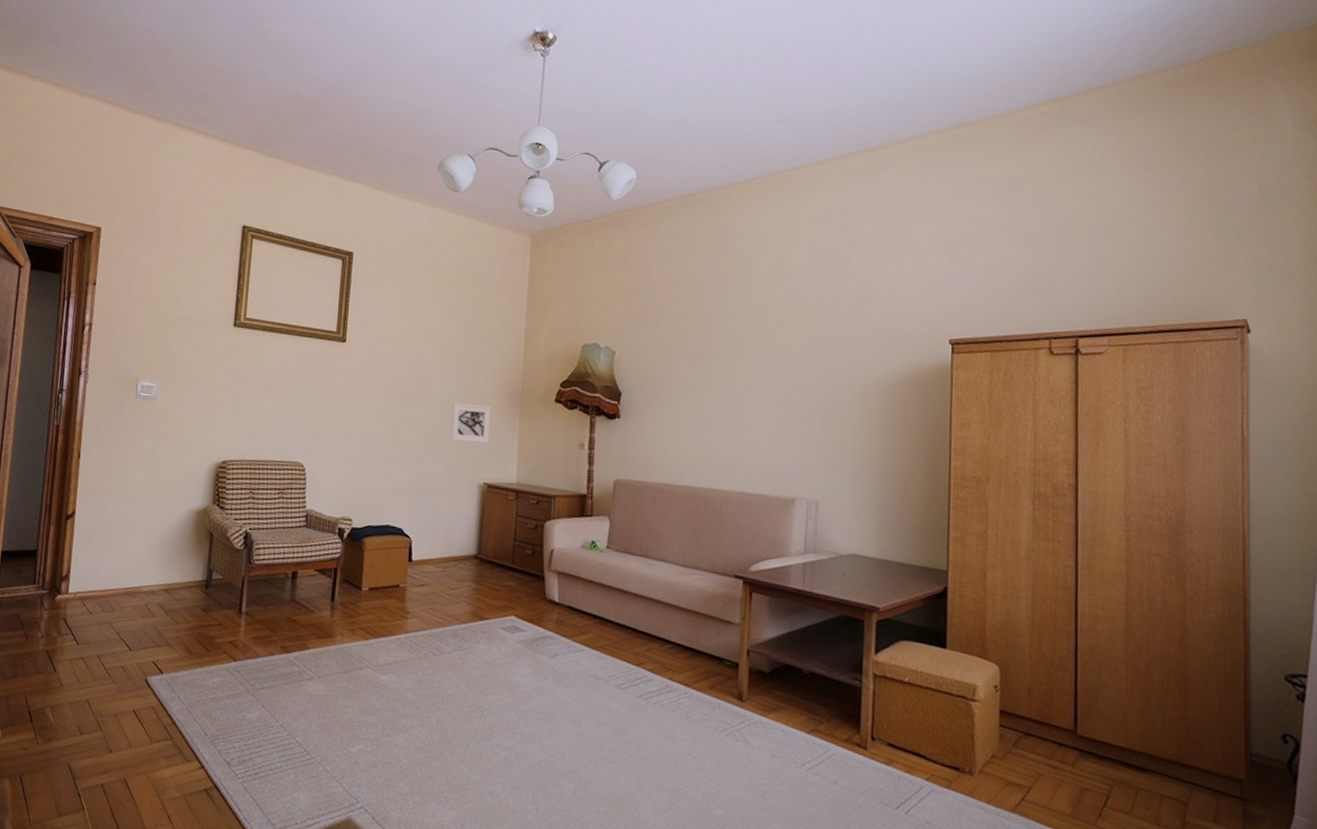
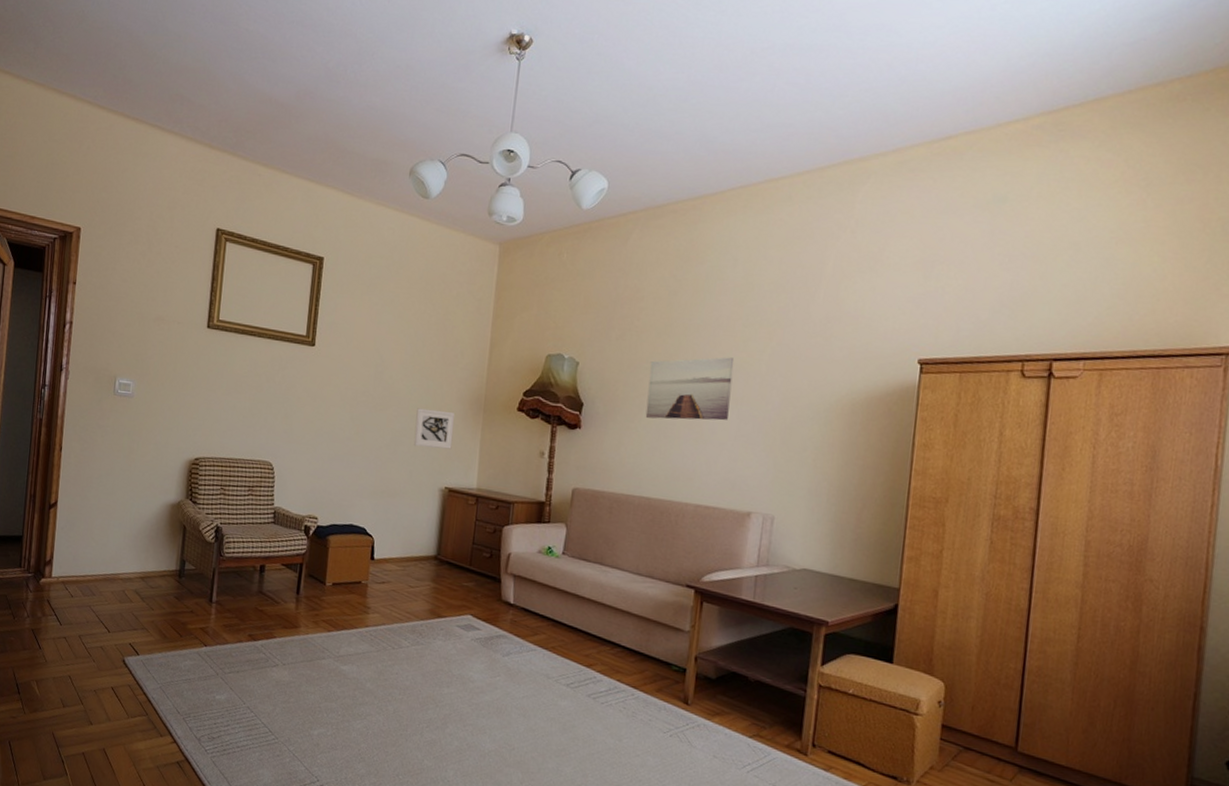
wall art: none [684,342,770,406] -> present [645,357,735,421]

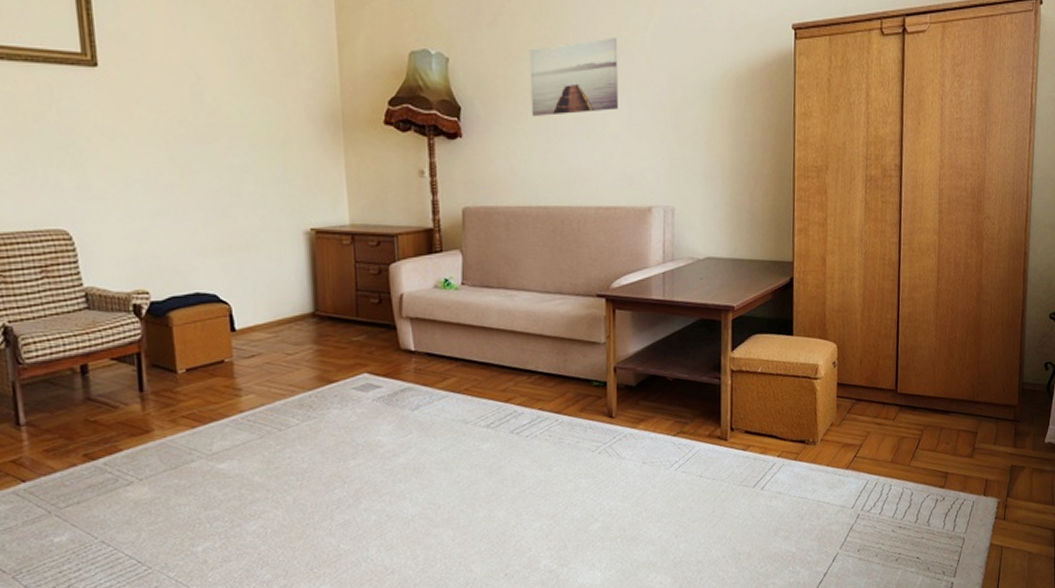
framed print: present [413,408,455,450] -> none [257,134,311,184]

